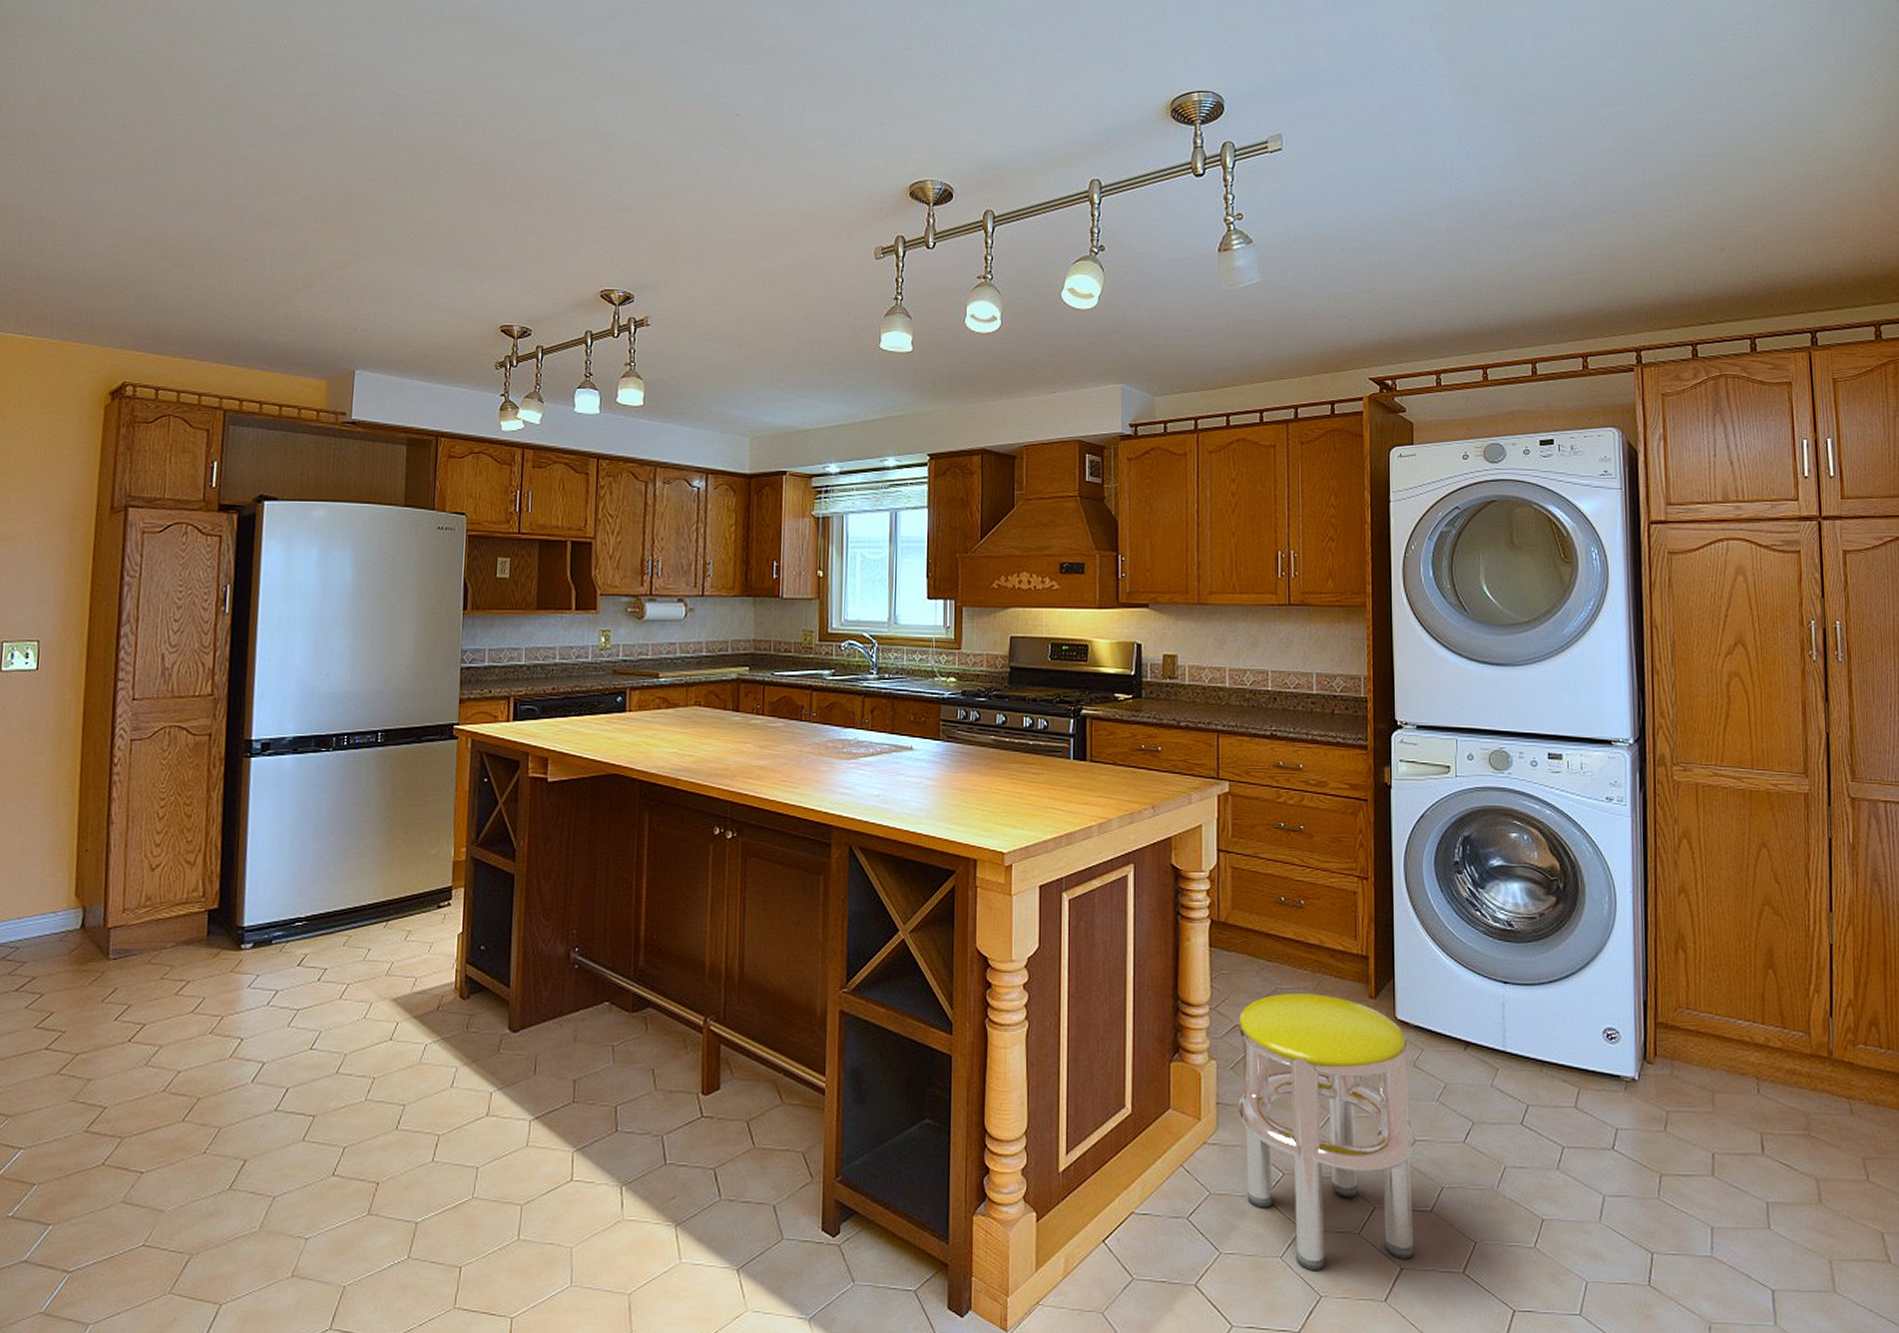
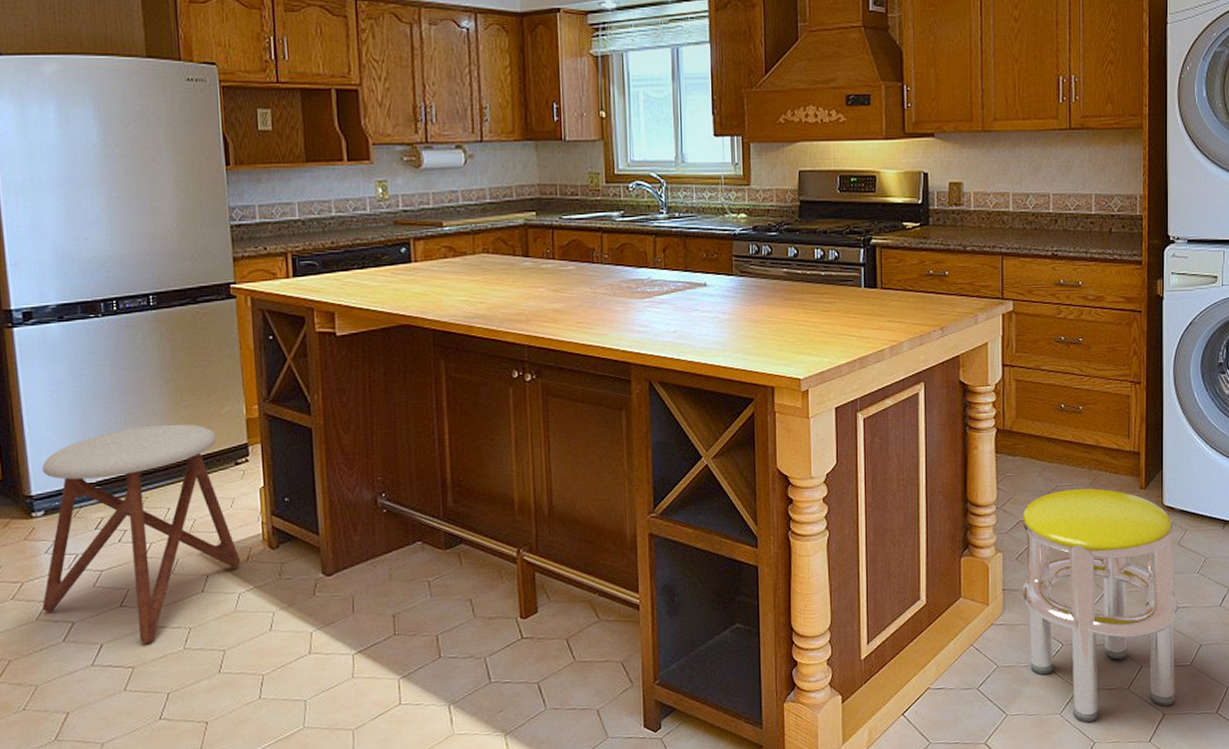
stool: none [237,862,431,1091] -> present [42,424,240,643]

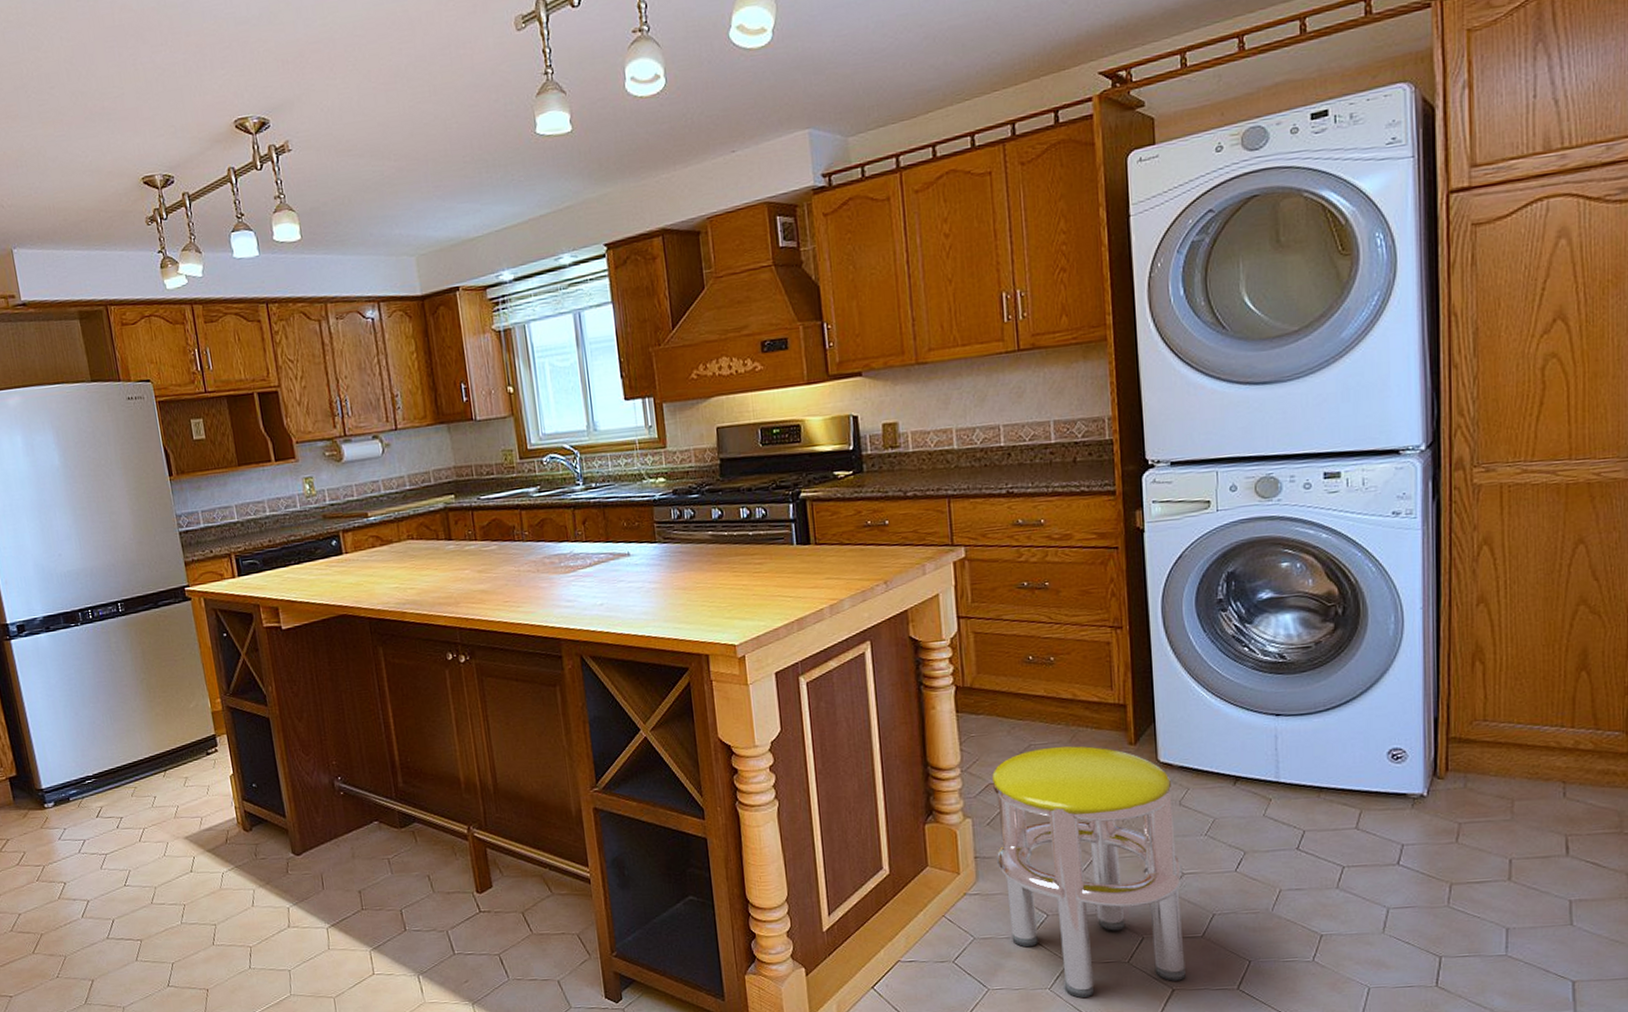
stool: present [42,424,240,643] -> none [48,719,221,919]

